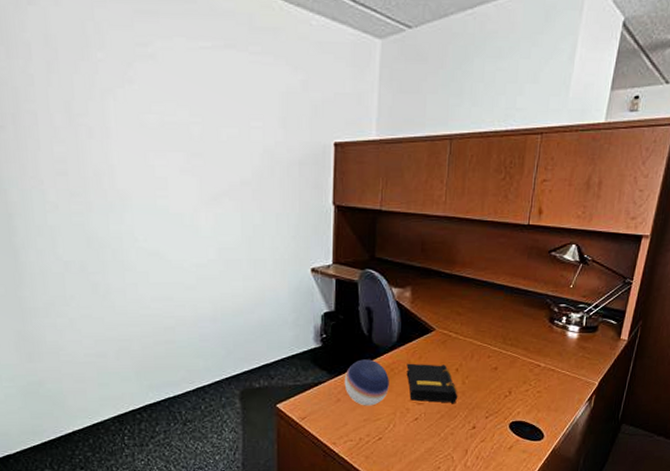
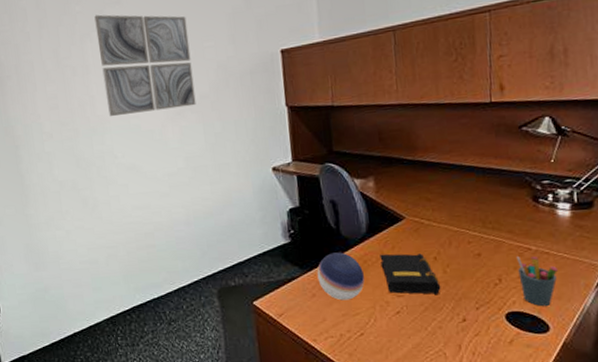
wall art: none [121,67,236,193] -> present [94,14,196,117]
pen holder: none [526,372,560,418] -> present [517,257,559,307]

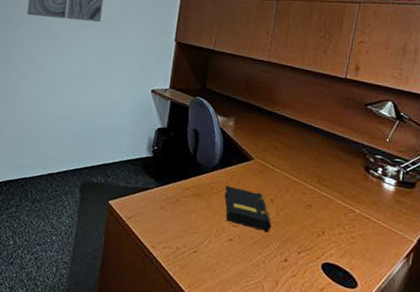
speaker: present [317,252,365,301] -> none [168,174,209,219]
pen holder: present [517,257,559,307] -> none [340,216,375,266]

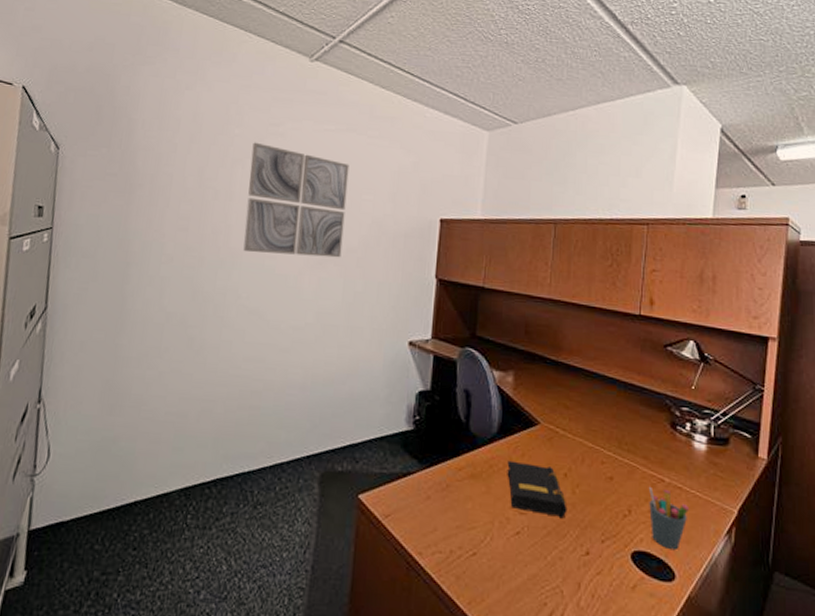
pen holder: none [340,216,375,266] -> present [649,487,690,551]

